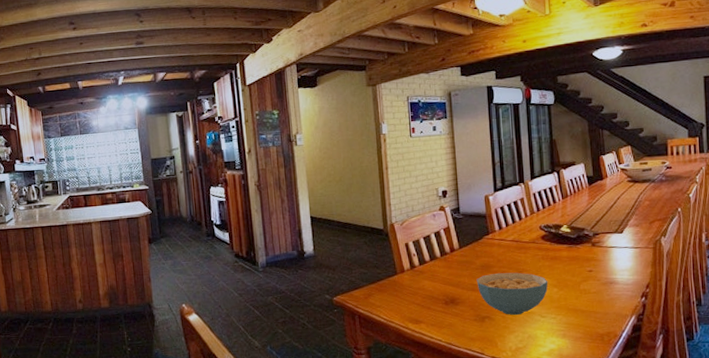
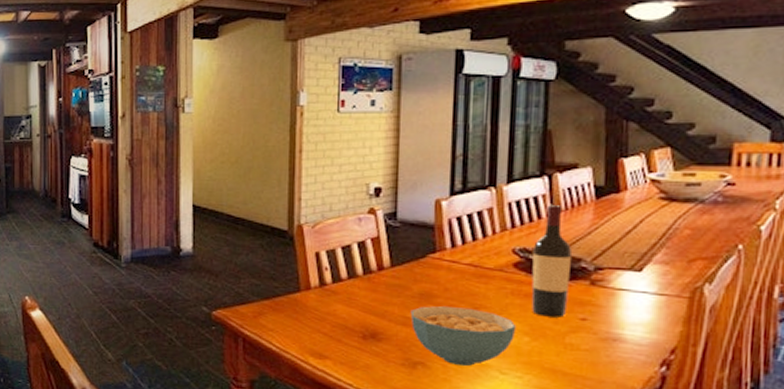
wine bottle: none [553,192,579,272] -> present [531,205,571,318]

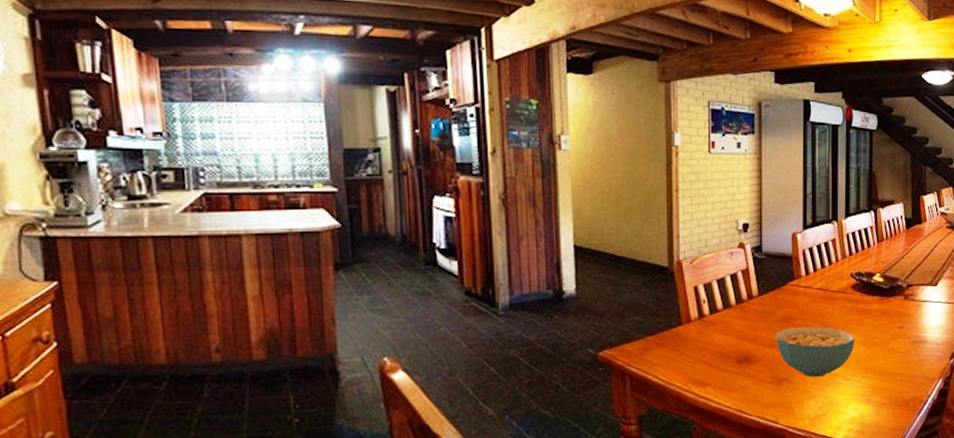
wine bottle: present [531,205,571,318] -> none [865,235,891,328]

